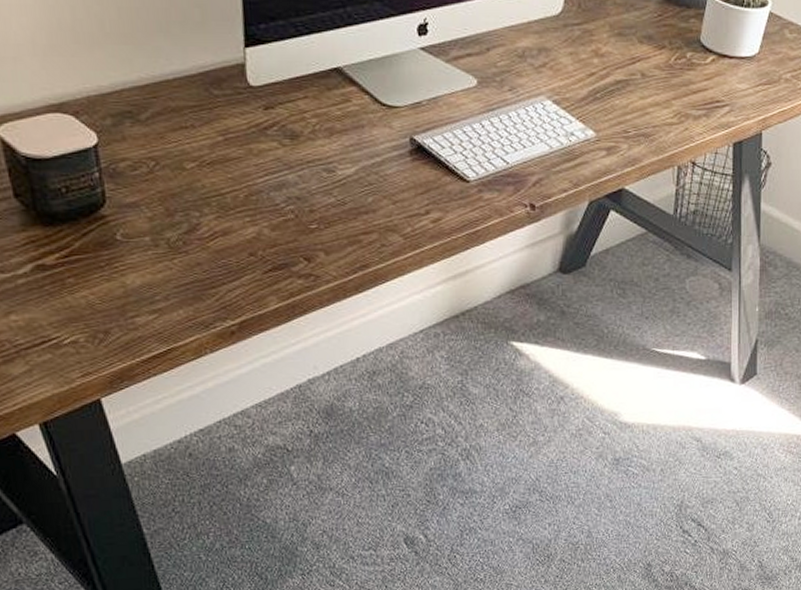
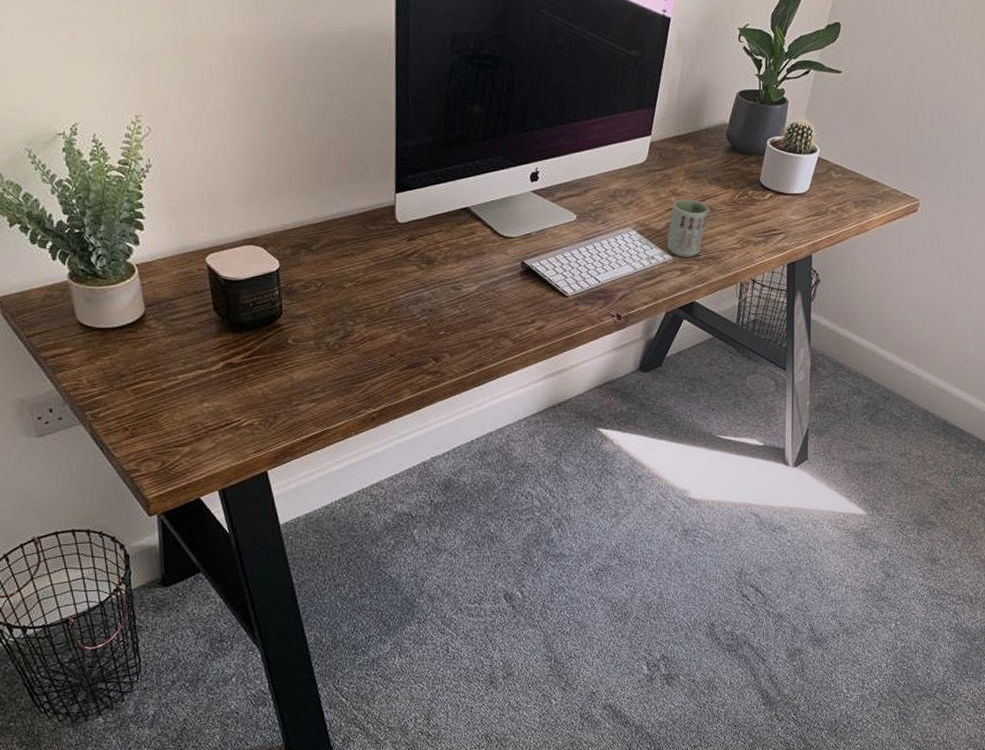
cup: none [588,61,639,134] -> present [666,199,708,257]

